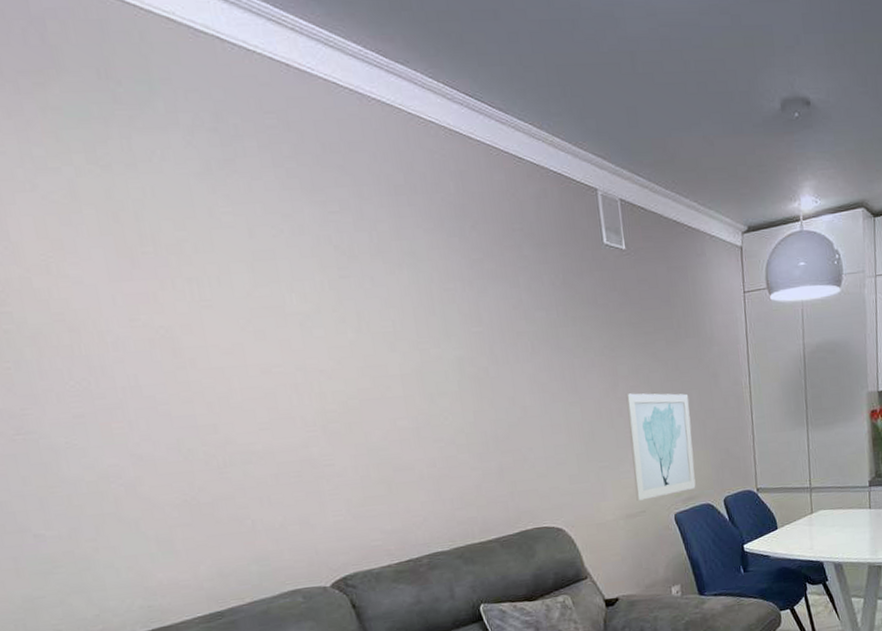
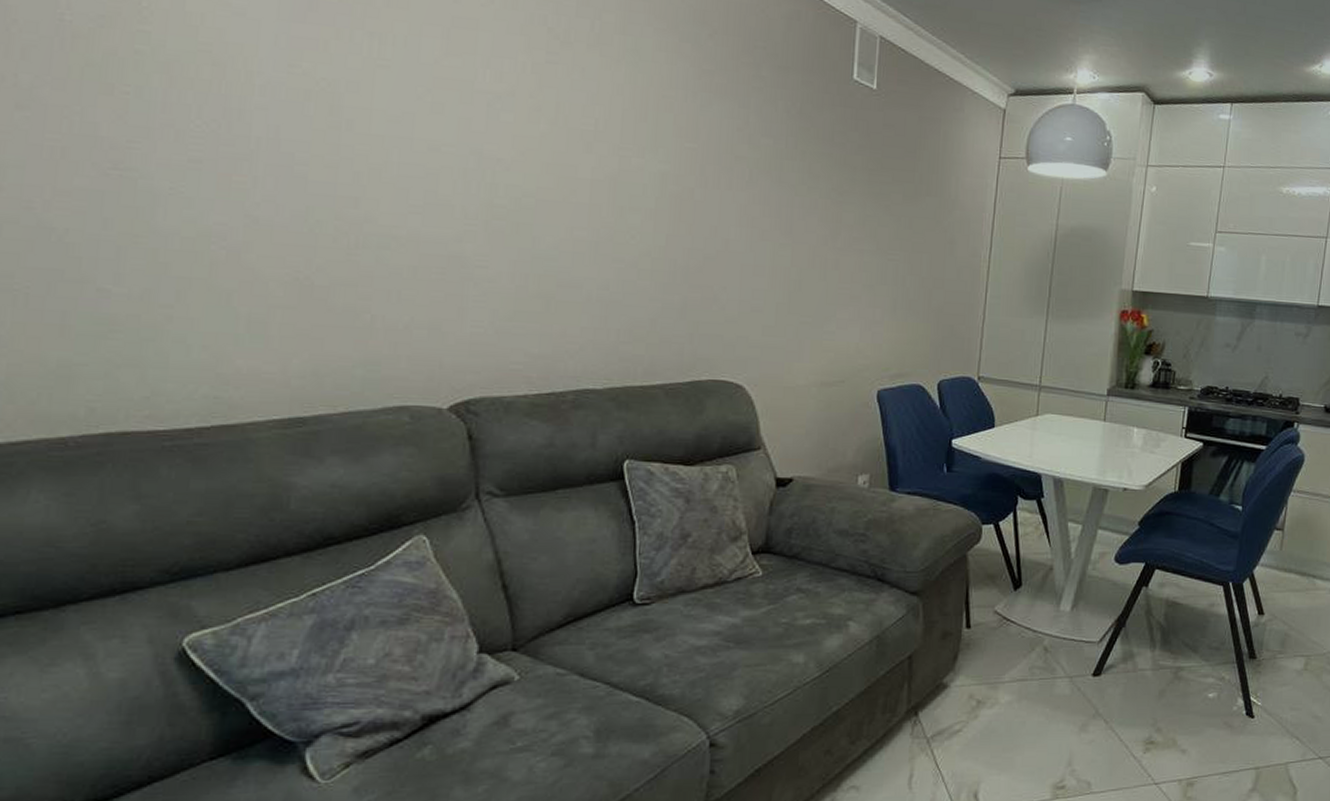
wall art: present [625,393,696,501] -> none [836,245,918,369]

